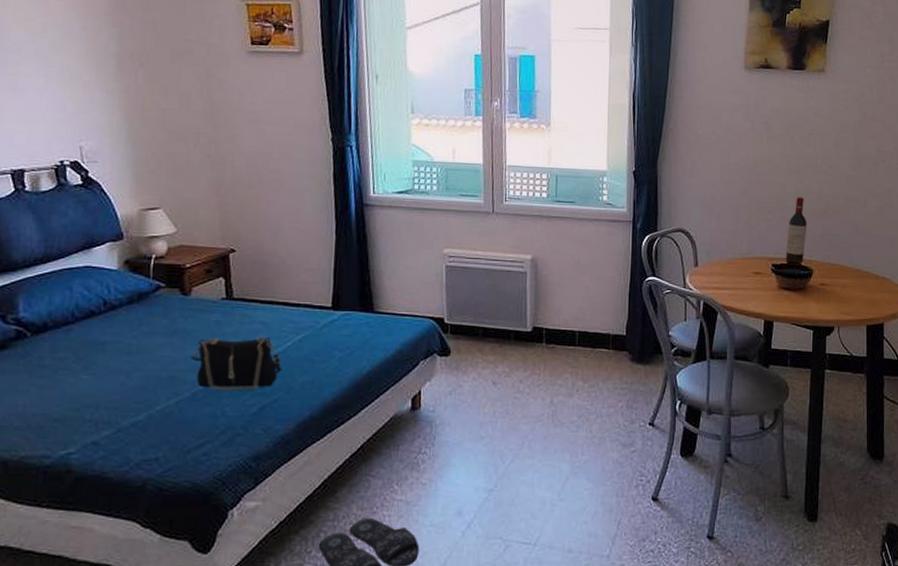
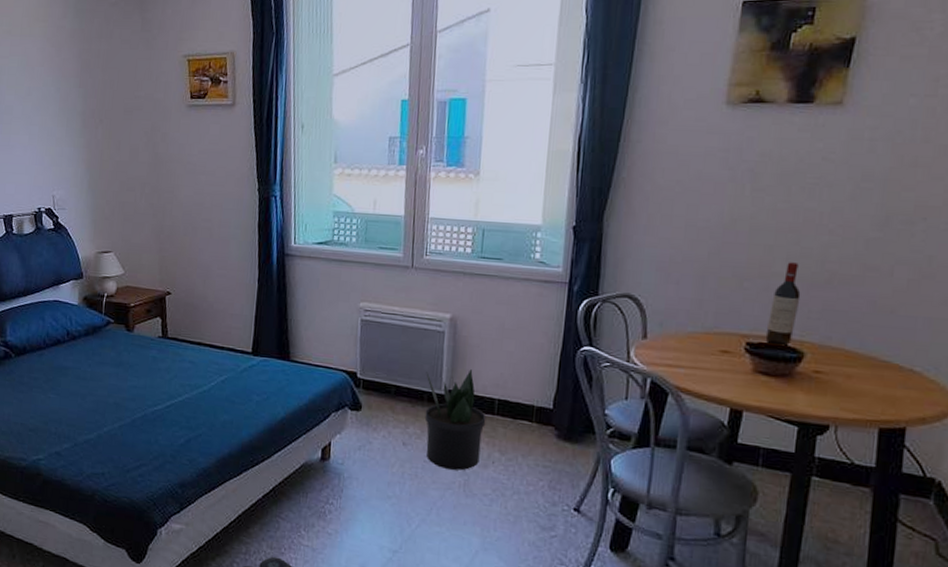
handbag: present [190,335,283,391] -> none [132,371,207,424]
planter: none [511,306,569,402] -> present [424,369,486,471]

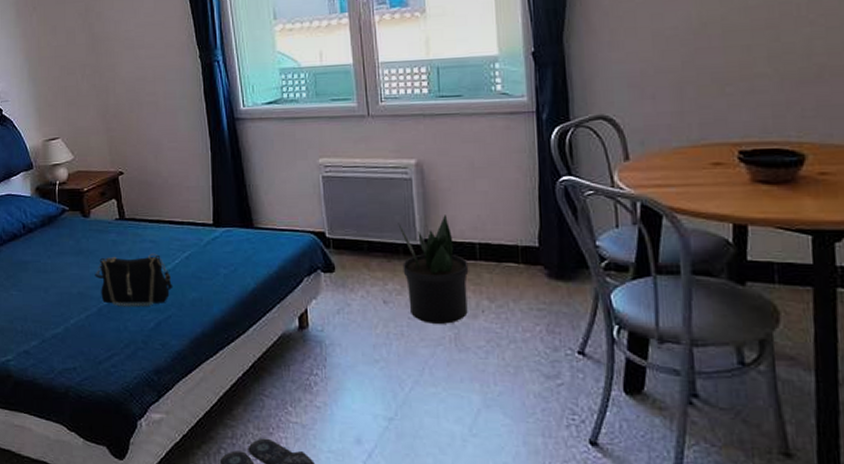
handbag: none [132,371,207,424] -> present [94,253,173,307]
wine bottle: present [765,262,801,346] -> none [758,60,791,150]

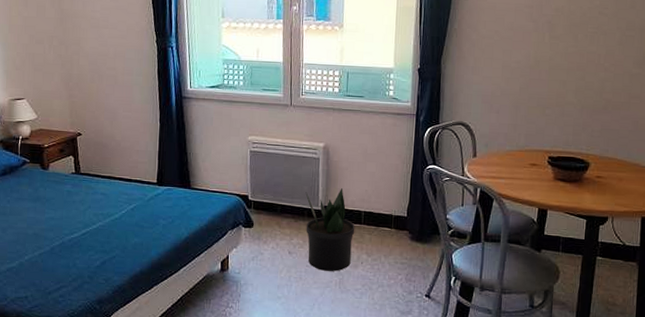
handbag: present [94,253,173,307] -> none [49,204,119,248]

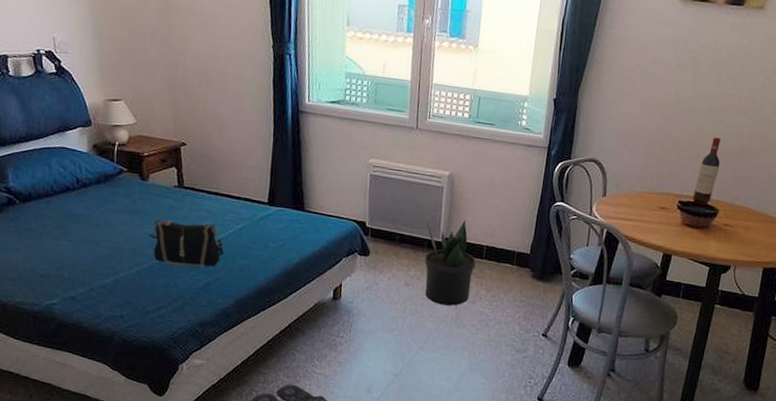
handbag: none [49,204,119,248] -> present [148,219,225,268]
wine bottle: none [562,93,586,158] -> present [692,137,721,204]

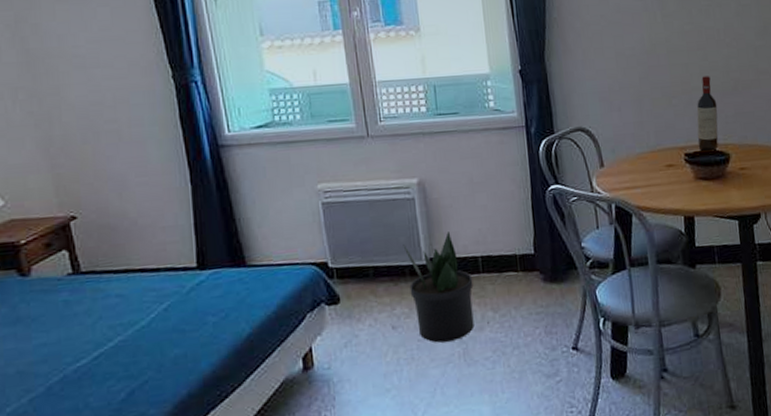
handbag: present [148,219,225,268] -> none [40,309,149,381]

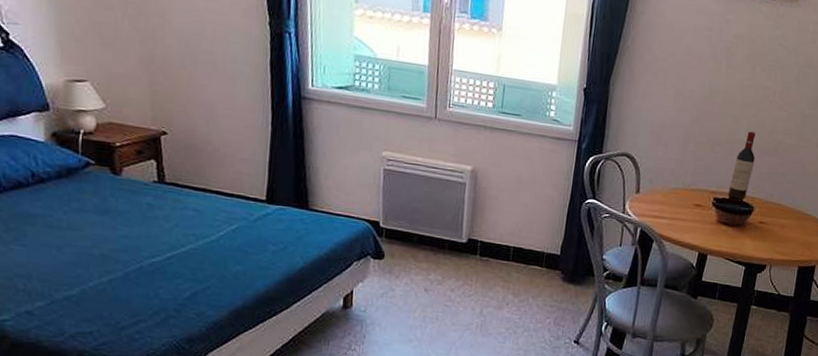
planter: present [403,232,474,343] -> none [445,219,502,313]

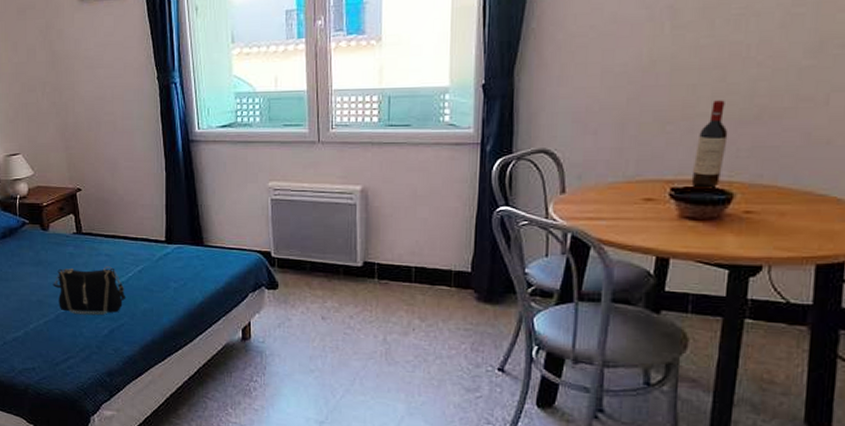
handbag: none [122,220,216,276] -> present [53,266,126,316]

